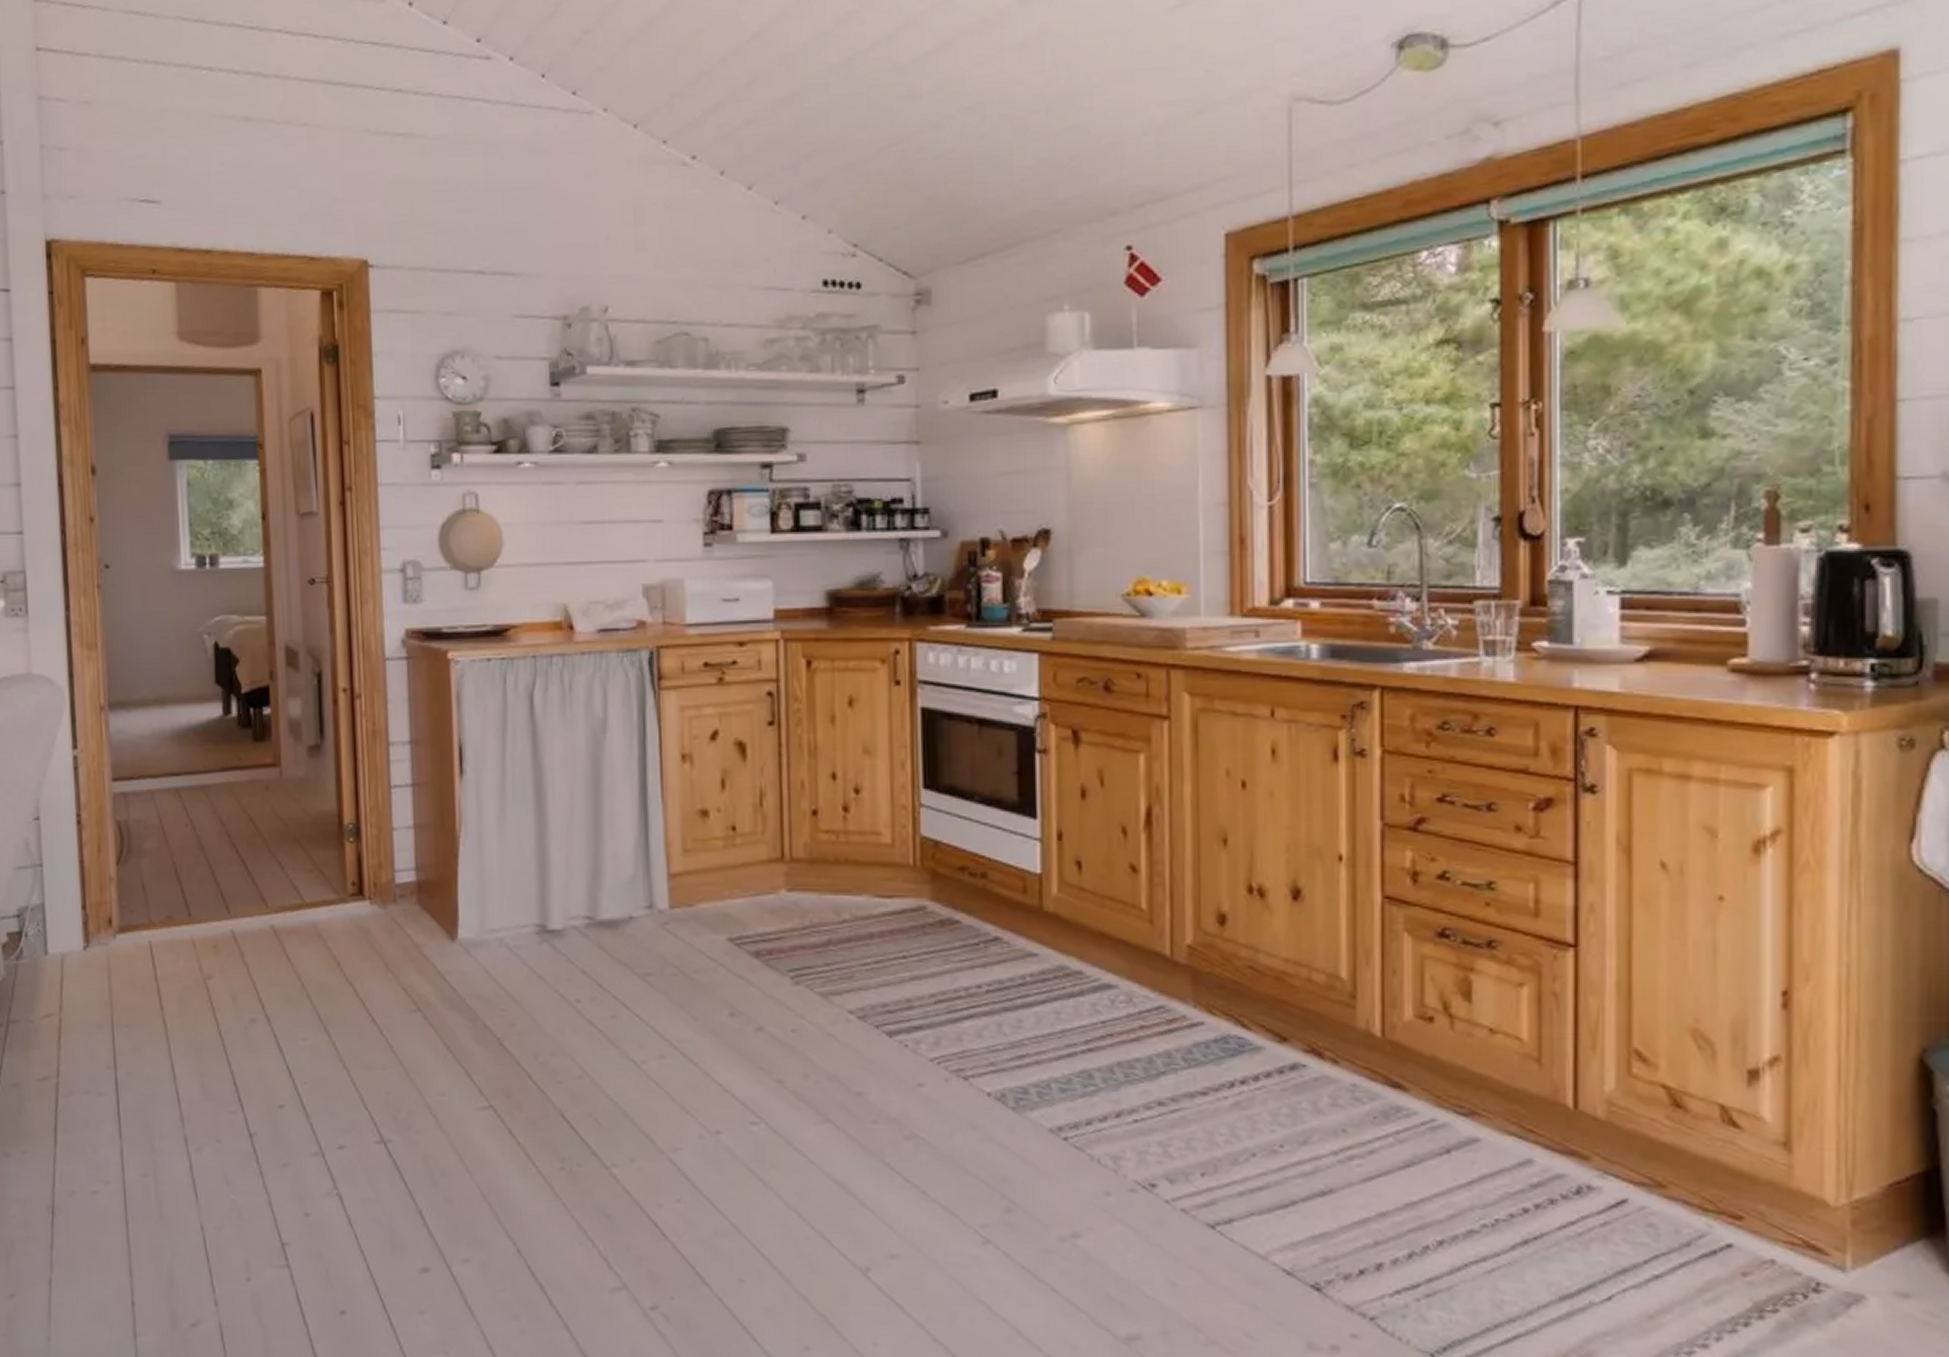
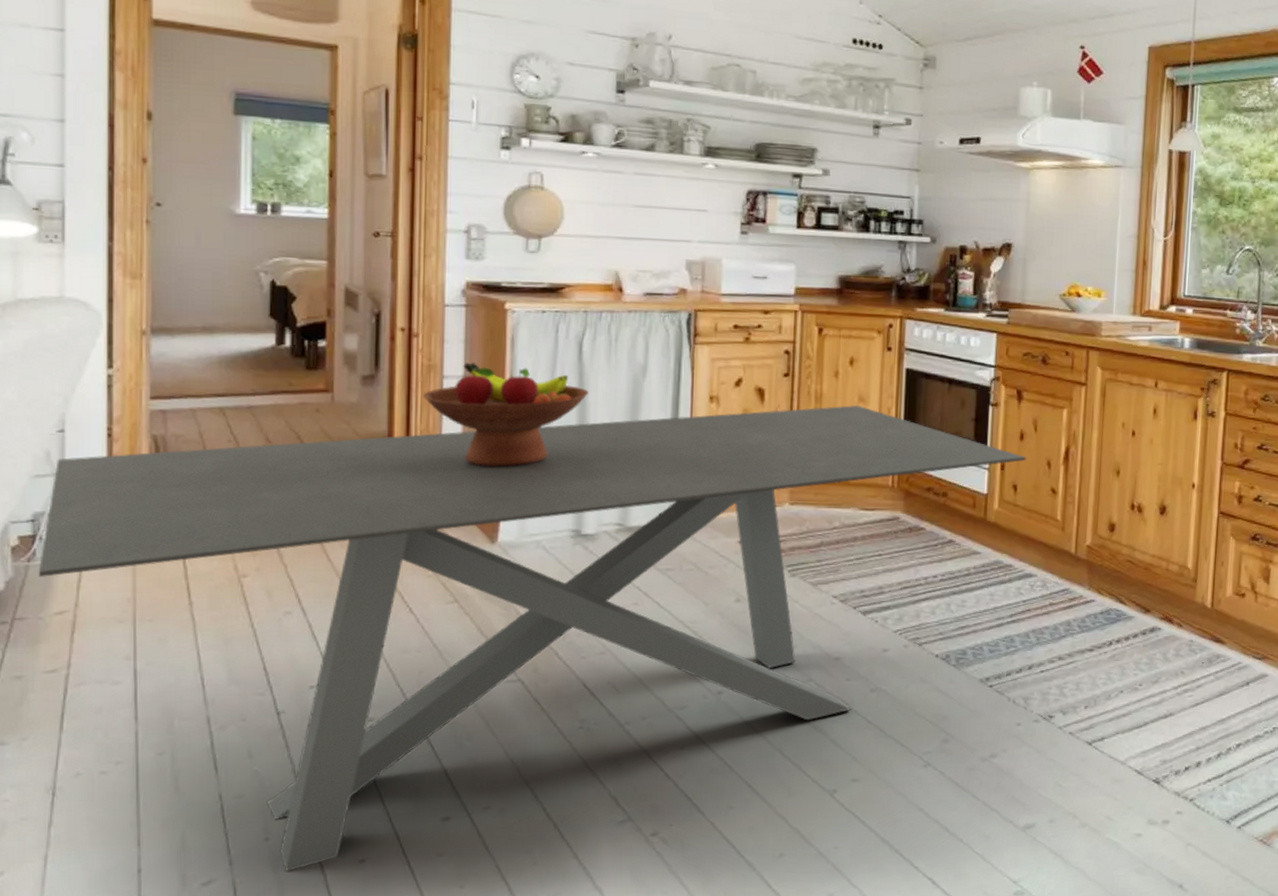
dining table: none [26,758,1091,1319] -> present [38,405,1026,872]
fruit bowl: none [370,725,544,850] -> present [423,362,589,467]

